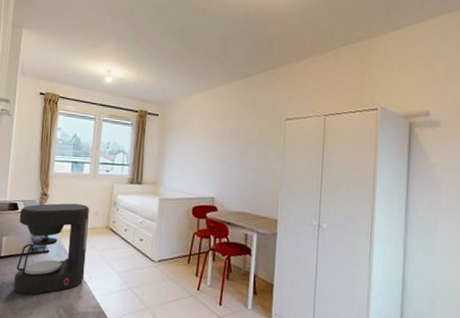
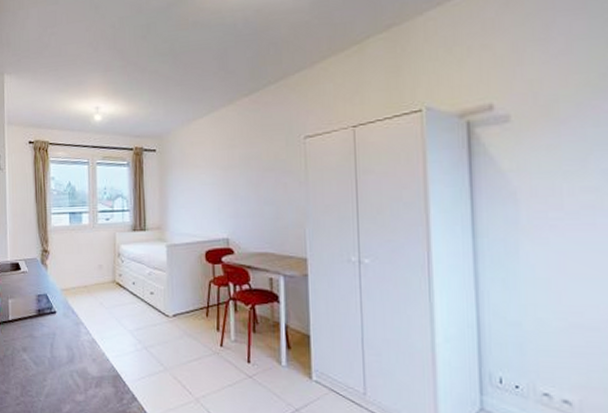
coffee maker: present [13,203,89,295] -> none [22,258,95,360]

